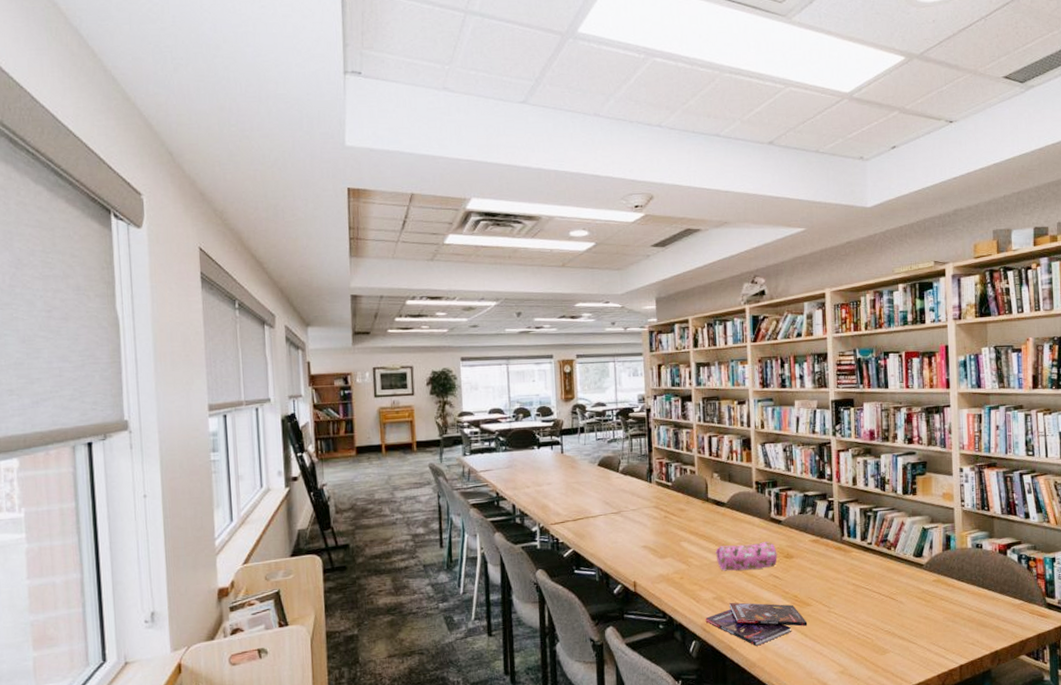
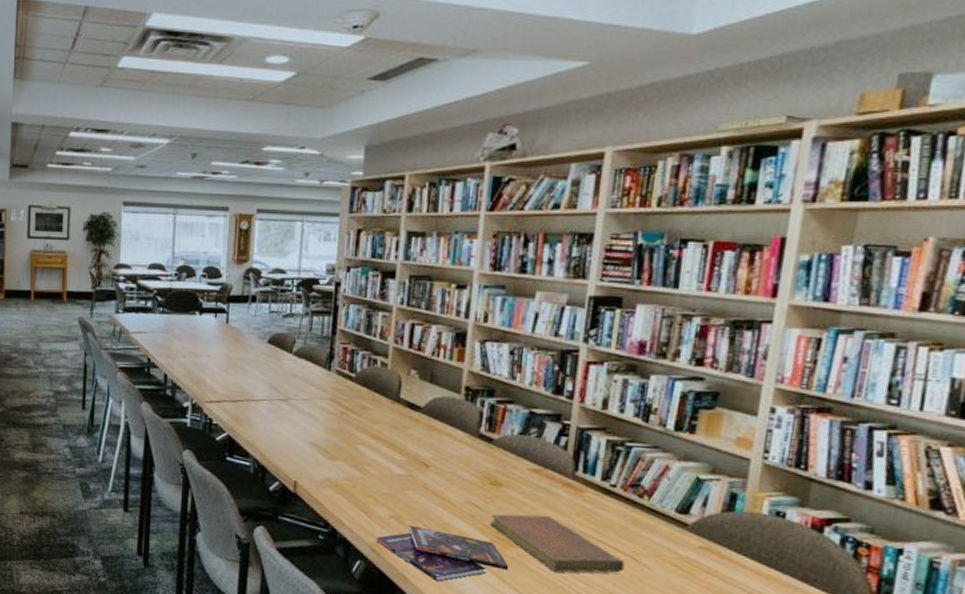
pencil case: present [715,541,777,571] -> none [400,456,482,493]
notebook: none [789,575,887,620] -> present [490,514,625,573]

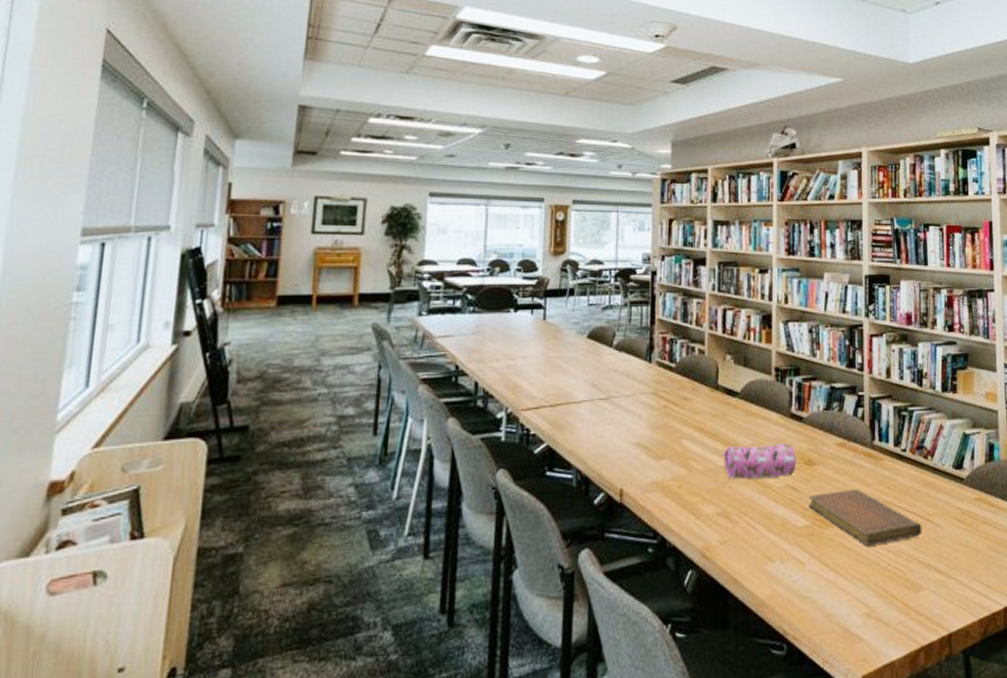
booklet: present [376,524,509,581] -> none [706,519,829,579]
pencil case: none [400,456,482,493] -> present [723,442,797,479]

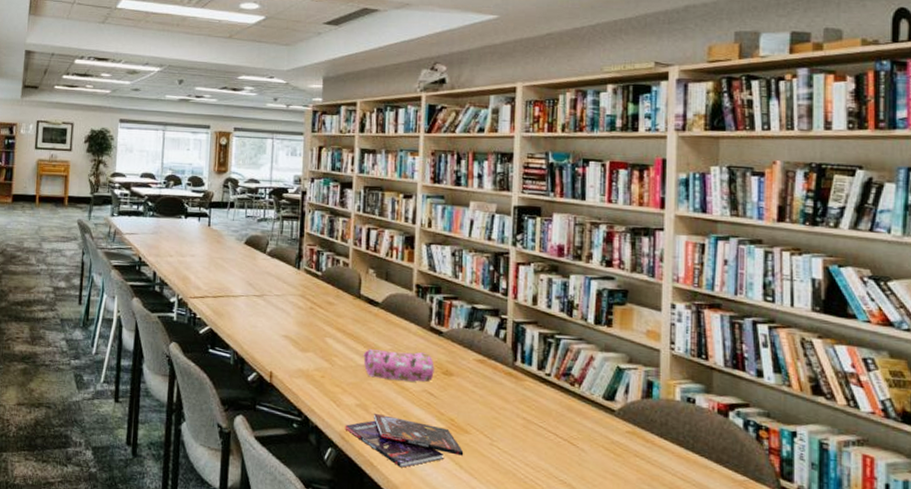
booklet: none [706,519,829,579] -> present [345,412,464,468]
notebook: present [809,488,922,546] -> none [445,402,565,457]

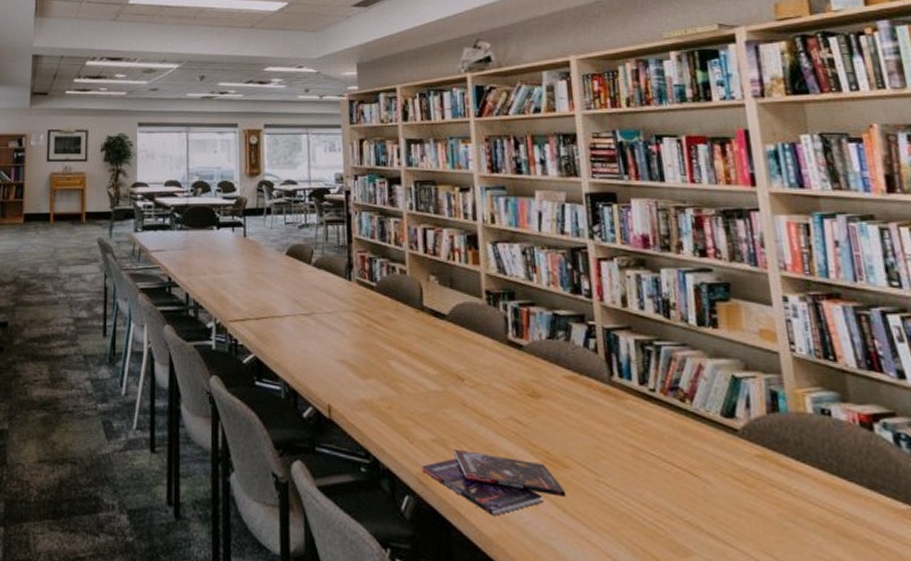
pencil case: present [363,348,435,382] -> none [434,369,519,408]

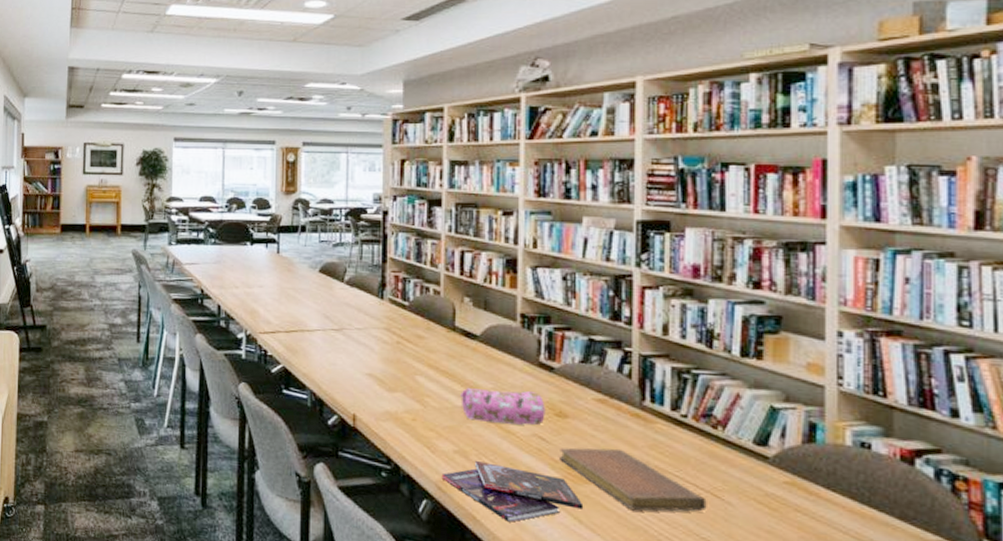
pencil case: none [434,369,519,408] -> present [461,387,545,425]
notebook: none [536,428,686,495] -> present [560,447,707,512]

